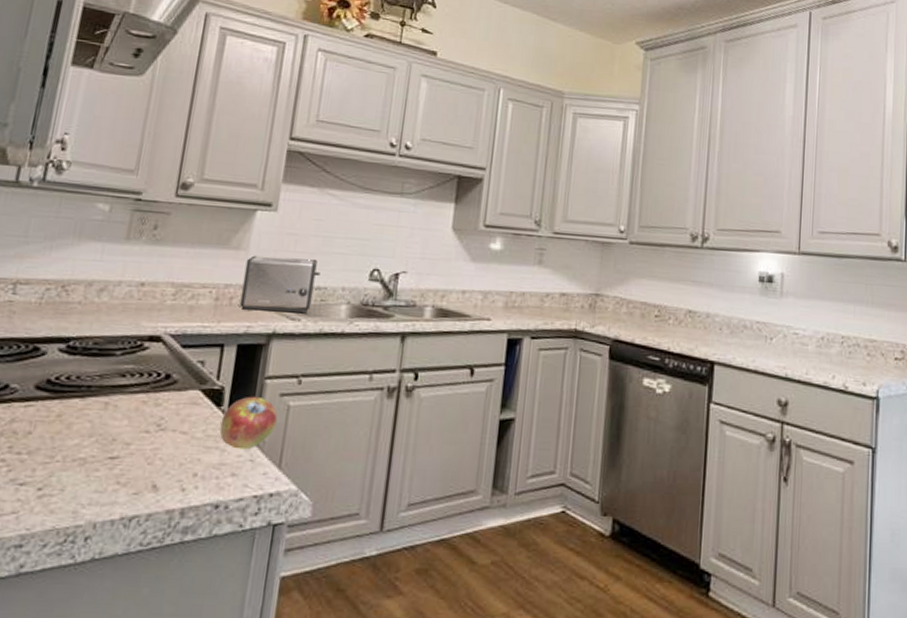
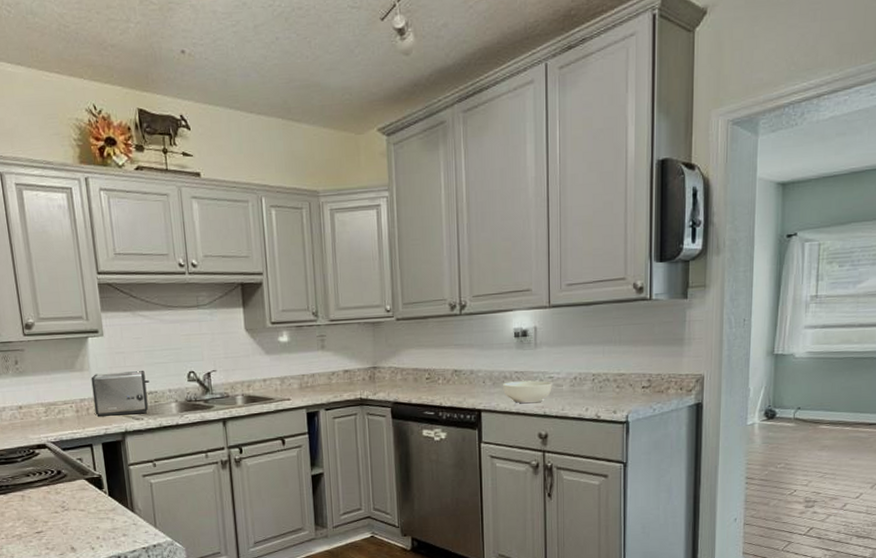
fruit: present [219,396,278,450] -> none [105,479,146,518]
bowl: none [740,332,798,362] -> present [502,380,553,404]

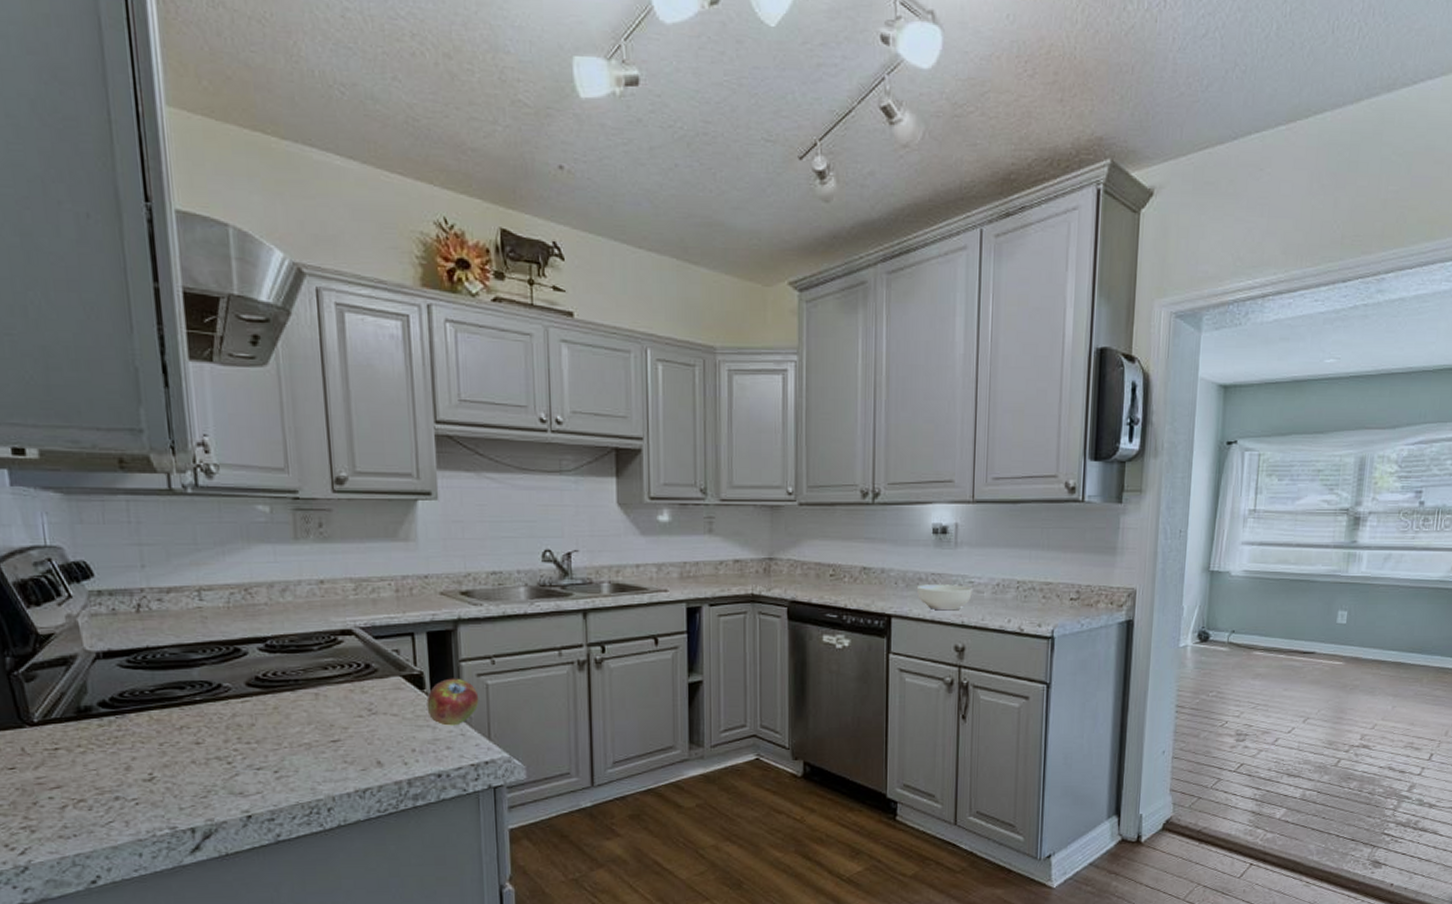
toaster: present [91,371,149,418] -> none [418,545,493,600]
fruit: none [105,479,146,518] -> present [426,678,479,726]

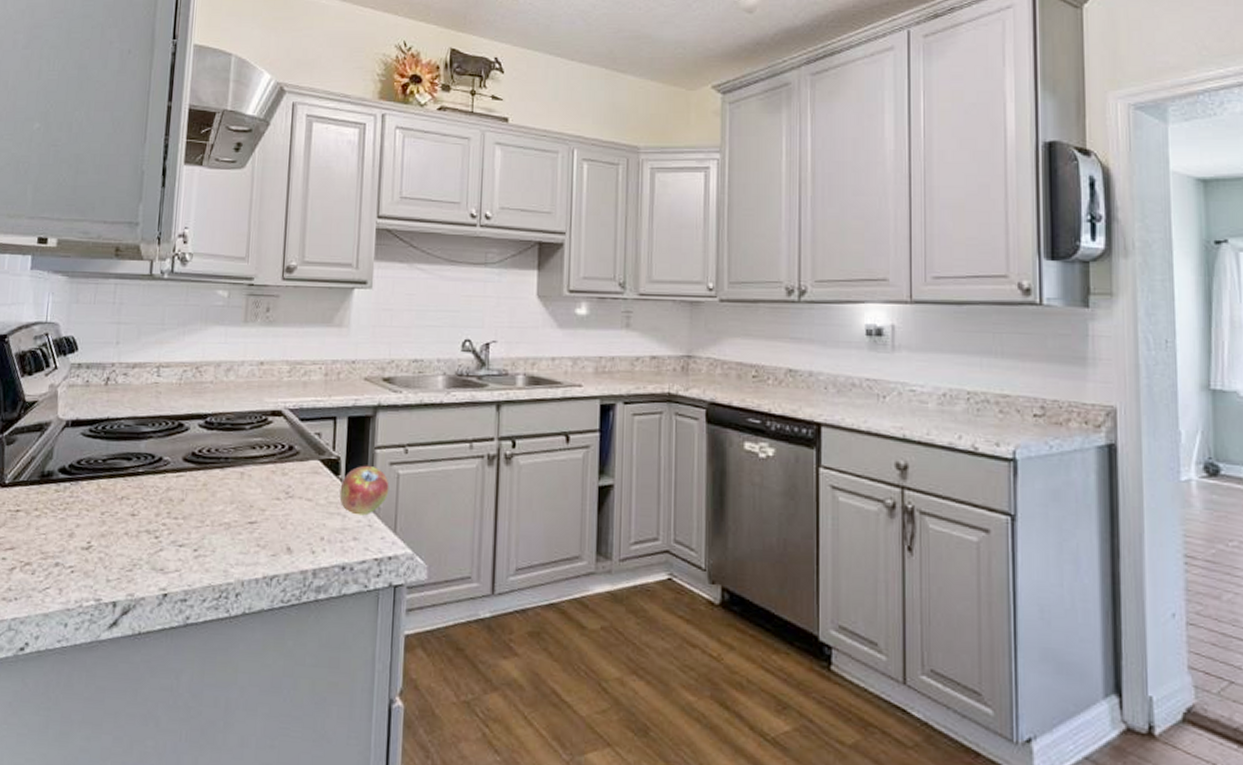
bowl: present [916,584,974,611] -> none [849,391,916,422]

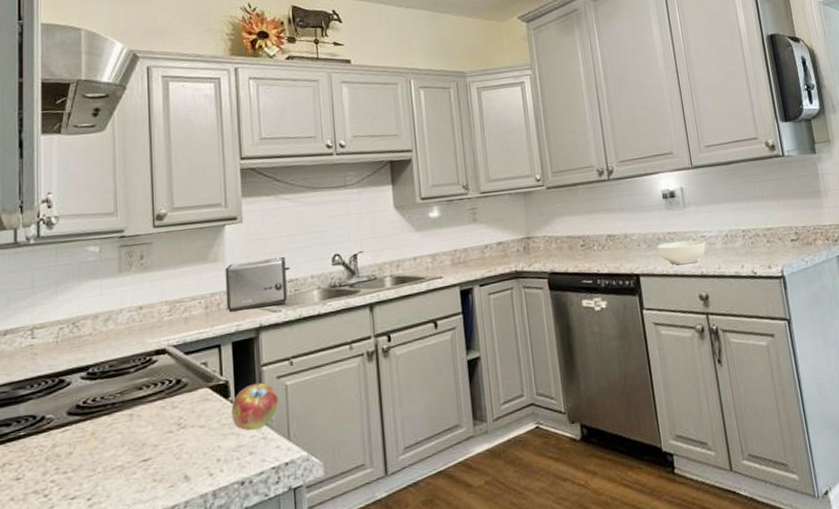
toaster: none [346,332,416,386] -> present [225,257,290,313]
bowl: none [849,391,916,422] -> present [657,240,707,265]

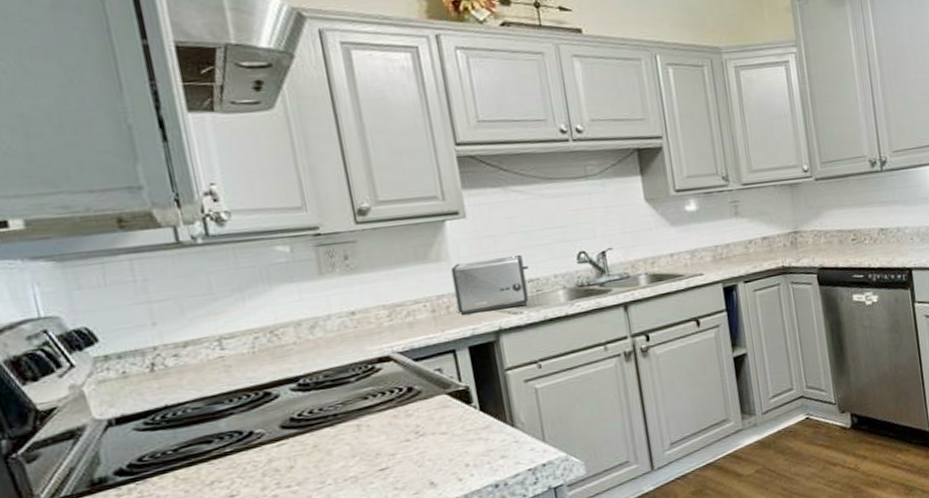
fruit: present [231,382,279,431] -> none [475,386,530,436]

